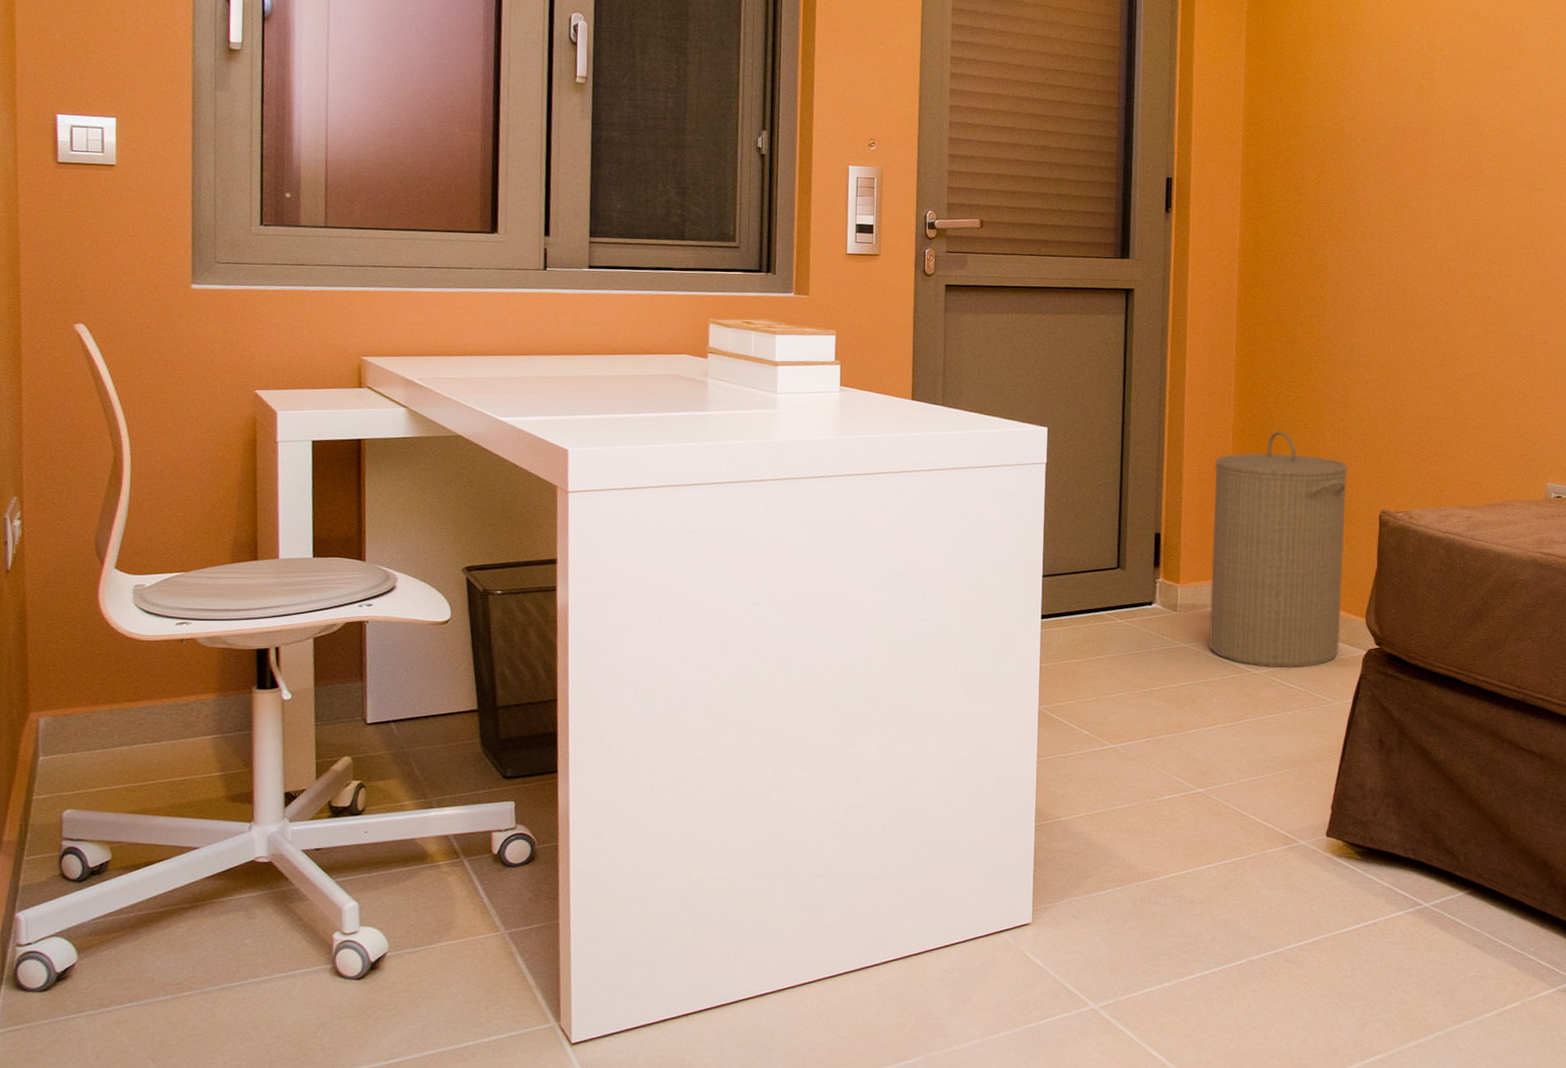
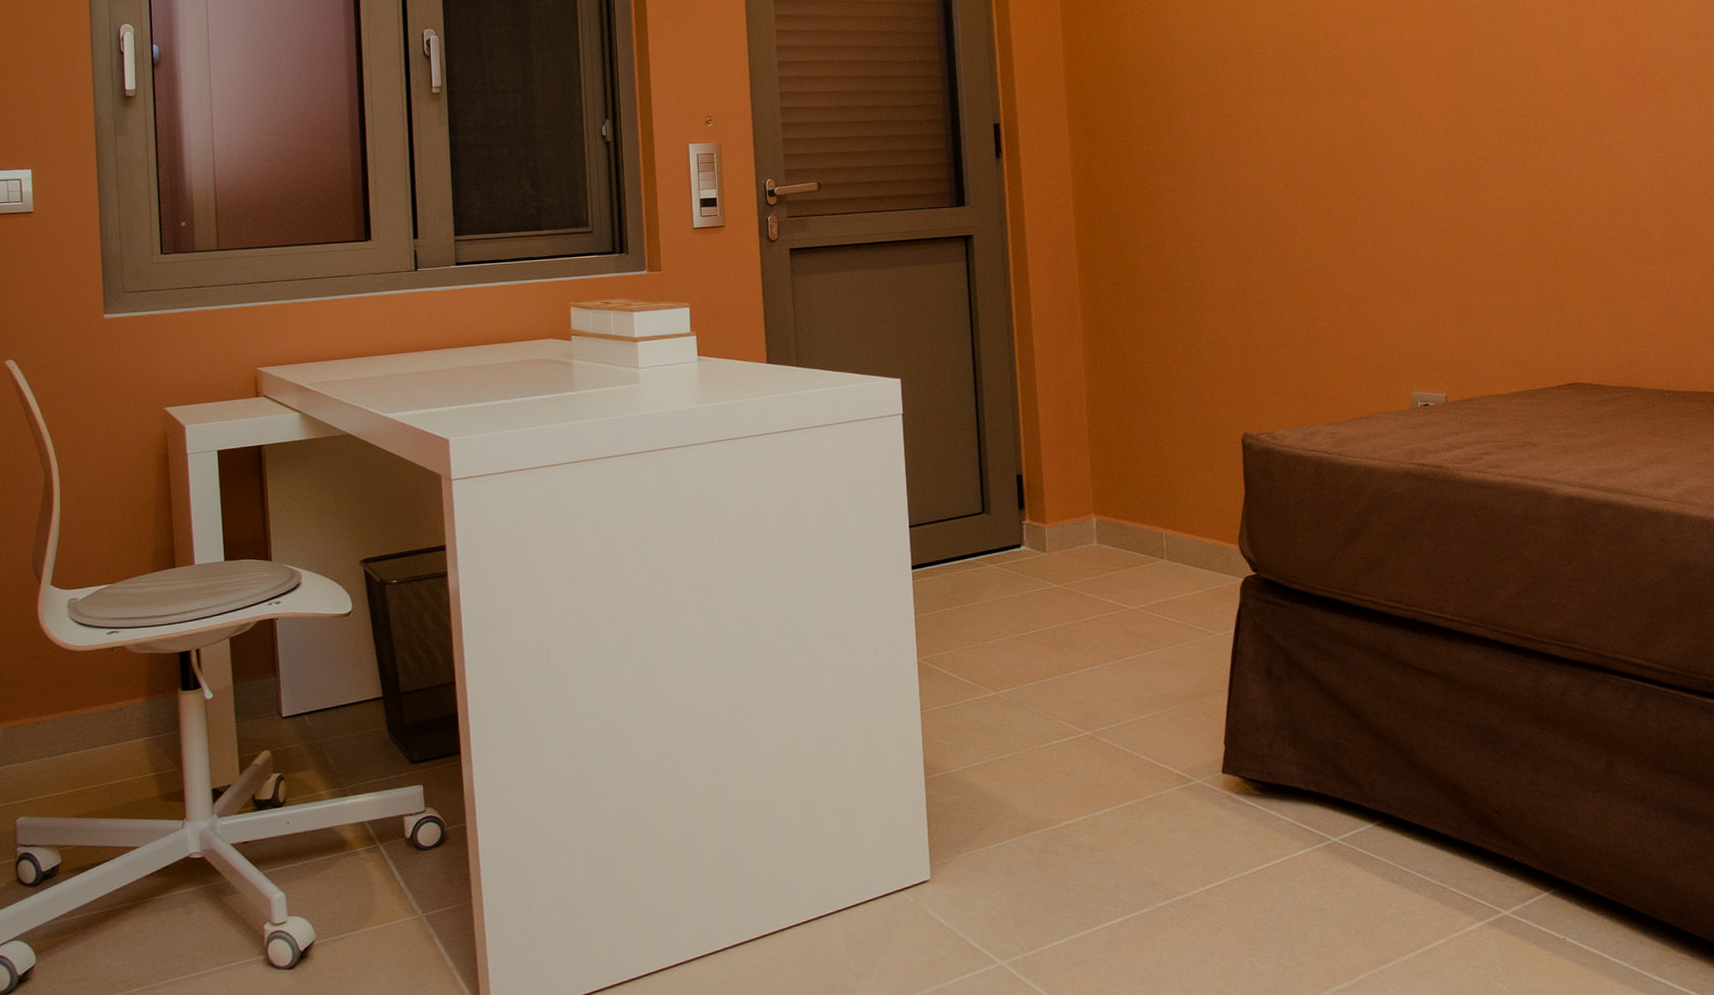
laundry hamper: present [1208,431,1348,669] -> none [1068,362,1215,603]

